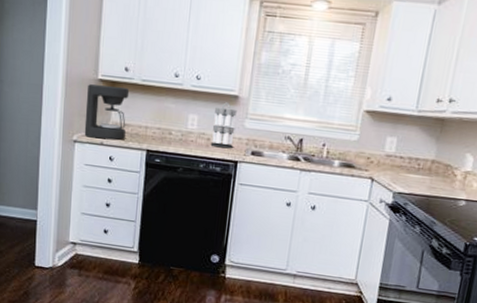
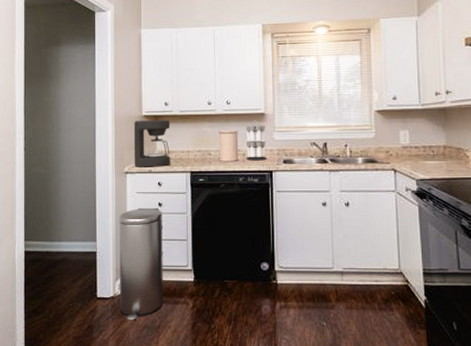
pedal bin: none [58,181,111,293] -> present [119,207,164,321]
canister: none [180,109,206,145] -> present [218,130,239,161]

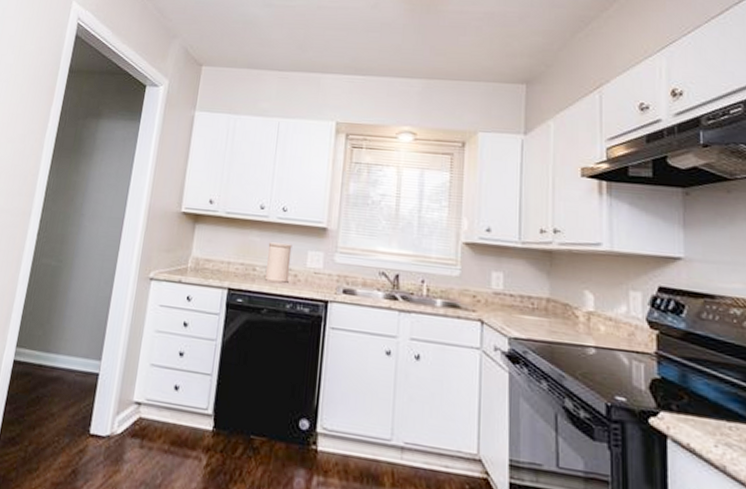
pedal bin: present [119,207,164,321] -> none [114,325,187,472]
coffee maker: present [133,120,171,169] -> none [161,217,213,278]
spice rack: present [245,120,266,161] -> none [297,235,326,287]

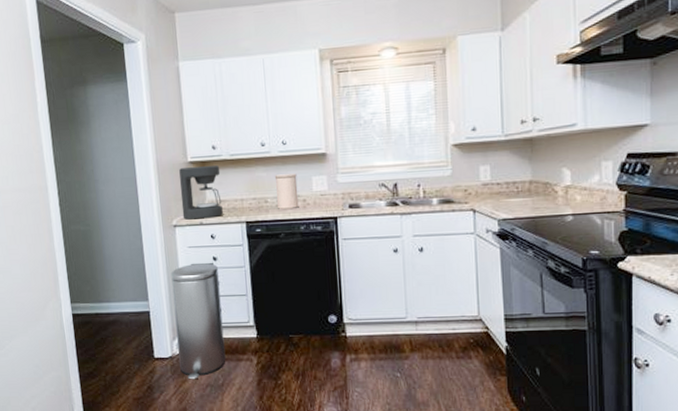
pedal bin: none [114,325,187,472] -> present [171,262,226,380]
coffee maker: none [161,217,213,278] -> present [179,166,223,221]

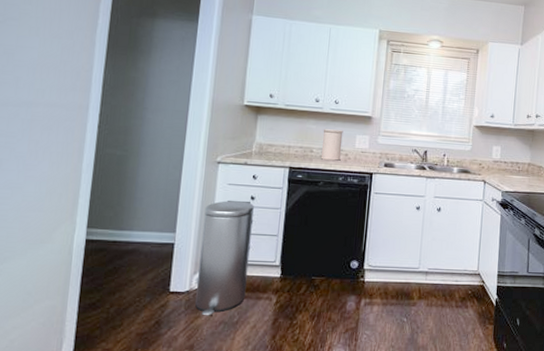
coffee maker: present [179,166,223,221] -> none [228,110,274,160]

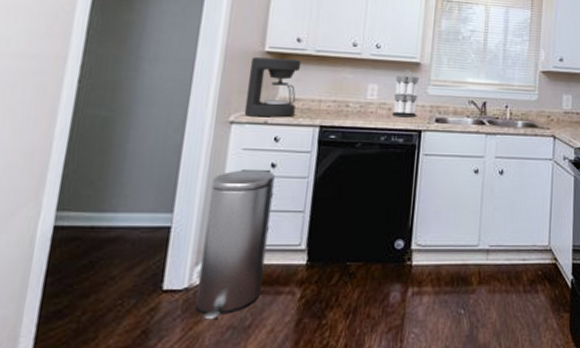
coffee maker: none [228,110,274,160] -> present [244,57,302,119]
canister: present [320,129,343,161] -> none [358,78,386,116]
spice rack: none [348,122,371,162] -> present [392,70,419,118]

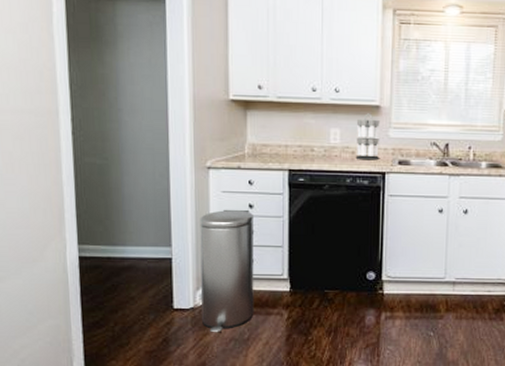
coffee maker: present [244,57,302,119] -> none [218,106,265,164]

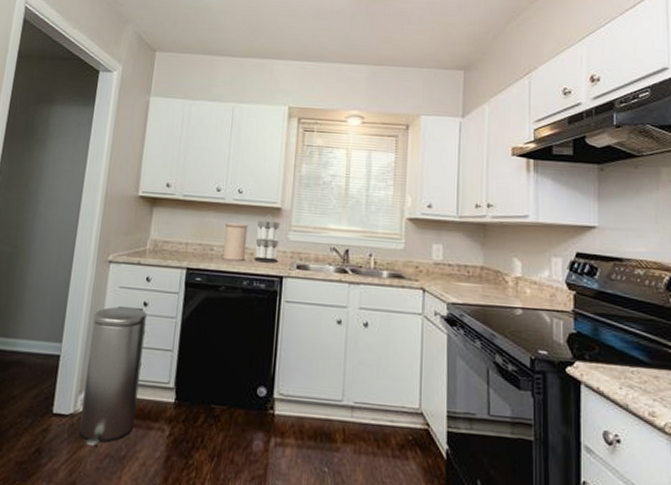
canister: none [323,123,347,160] -> present [222,223,248,261]

